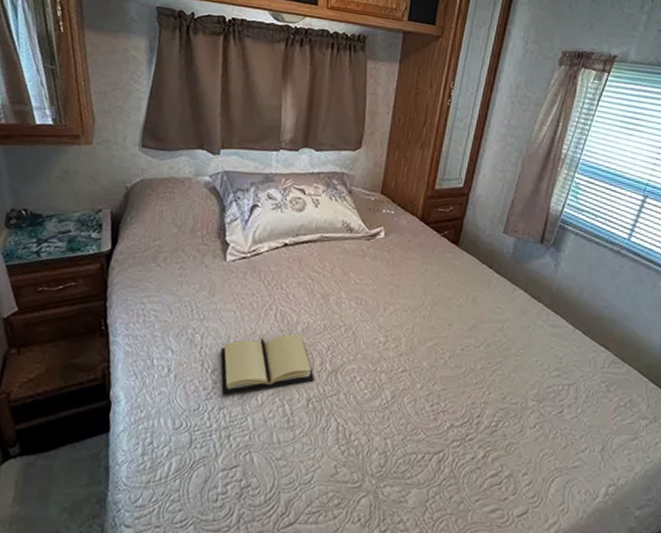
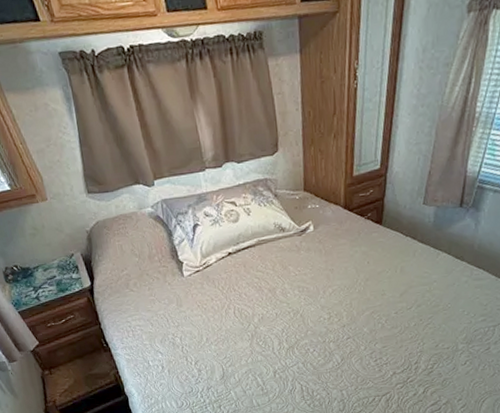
book: present [220,333,314,396] -> none [198,324,276,379]

